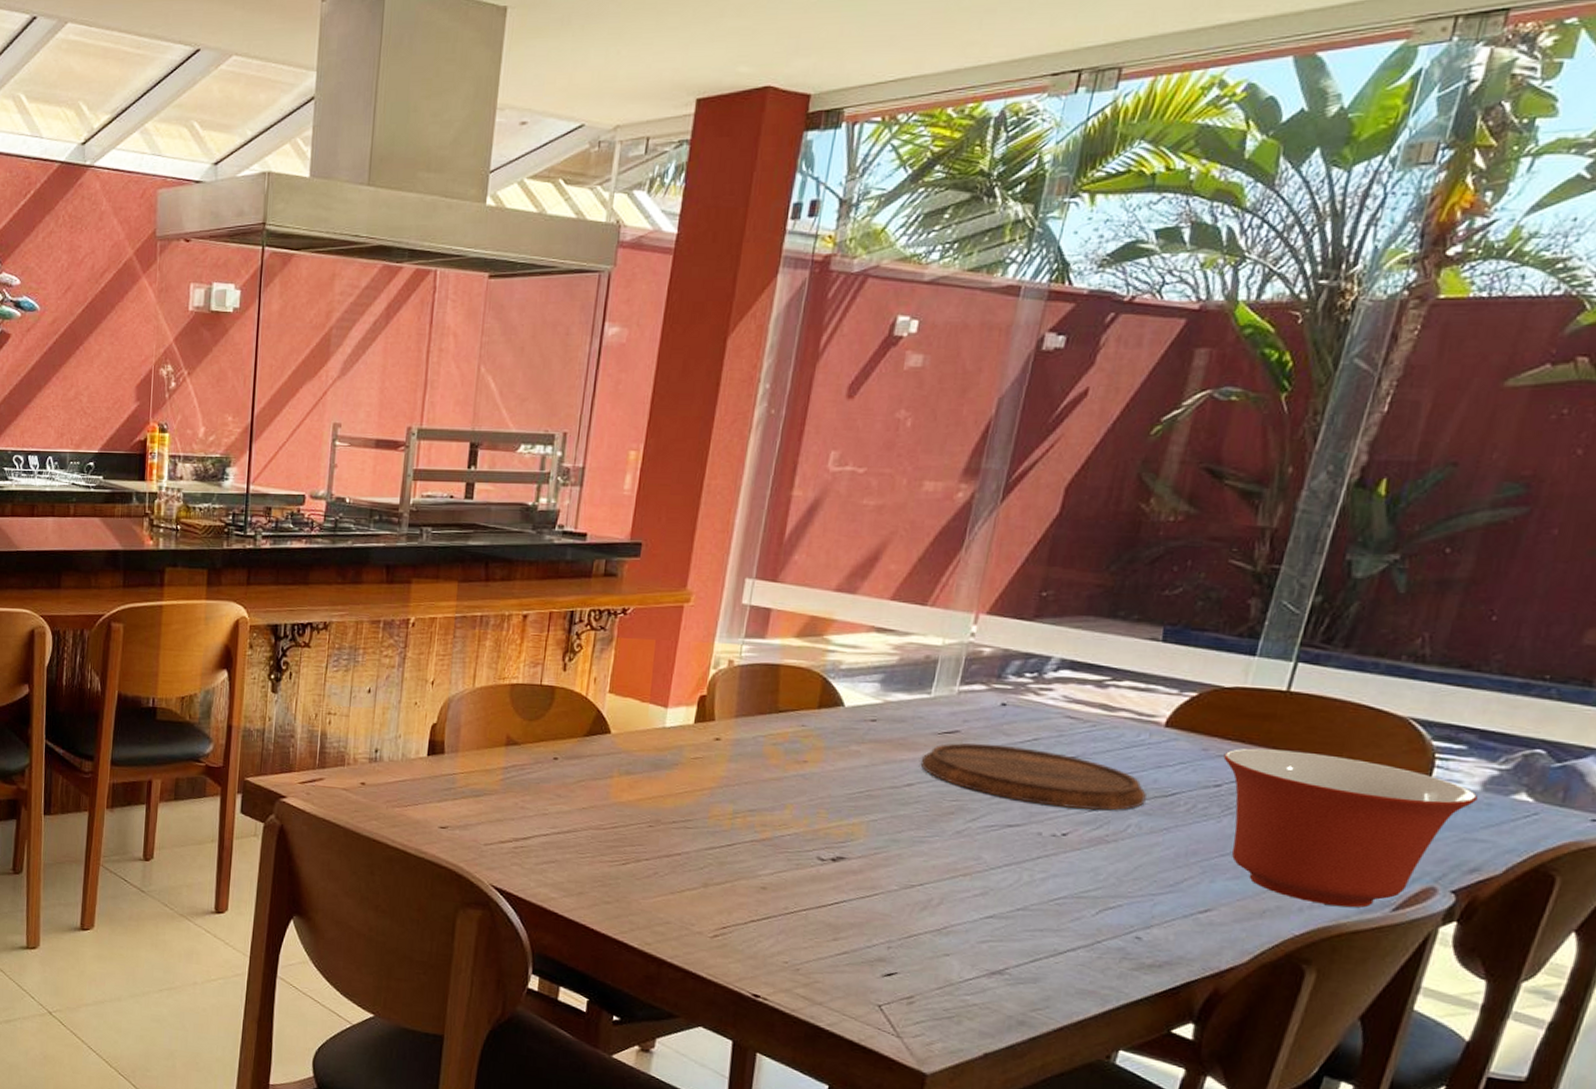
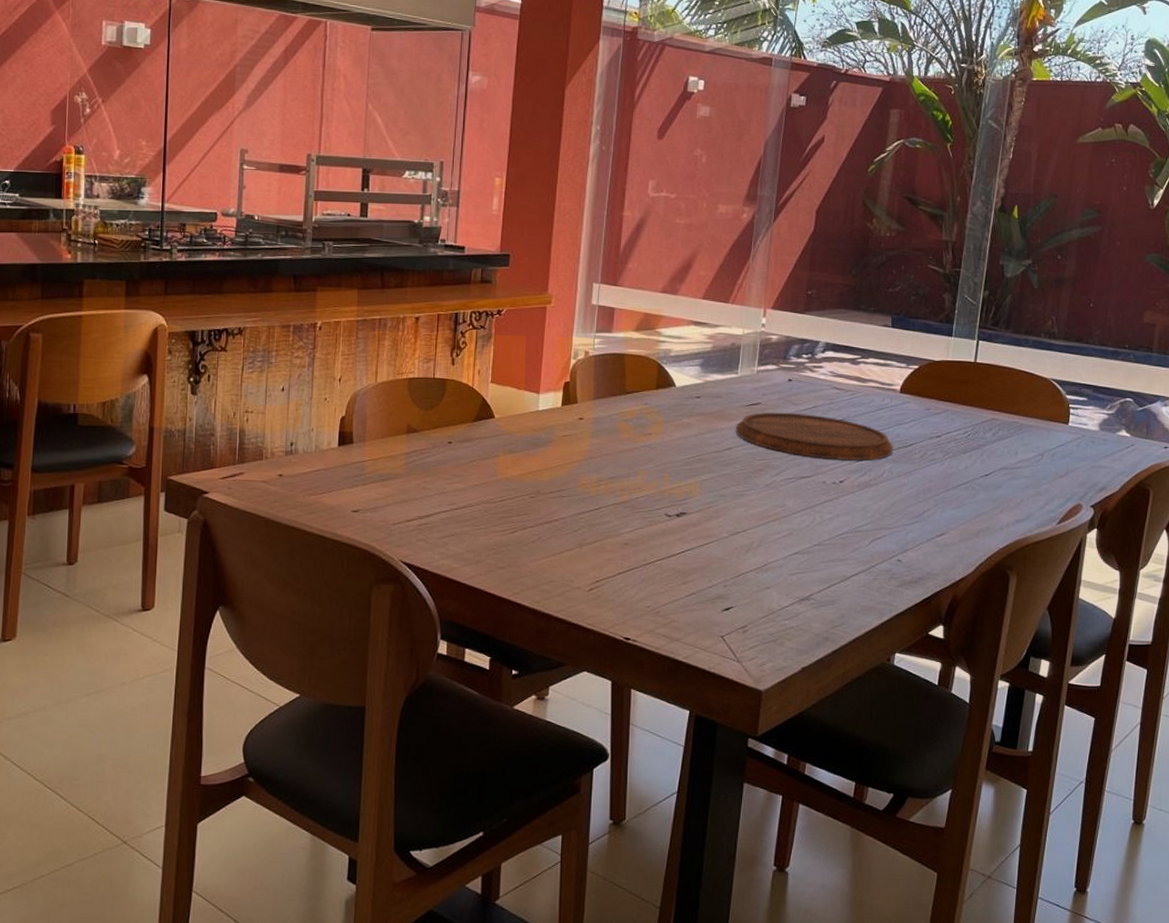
mixing bowl: present [1223,748,1479,908] -> none [940,406,1098,524]

